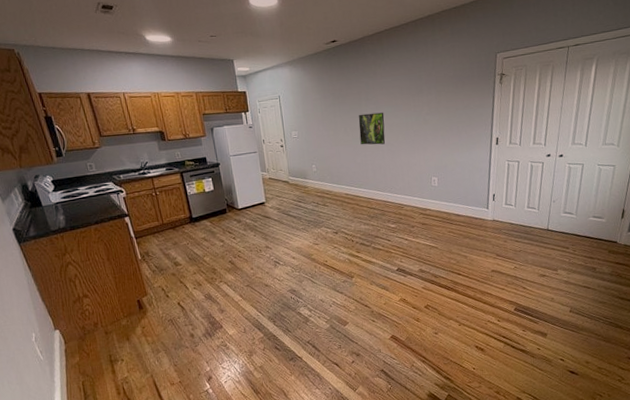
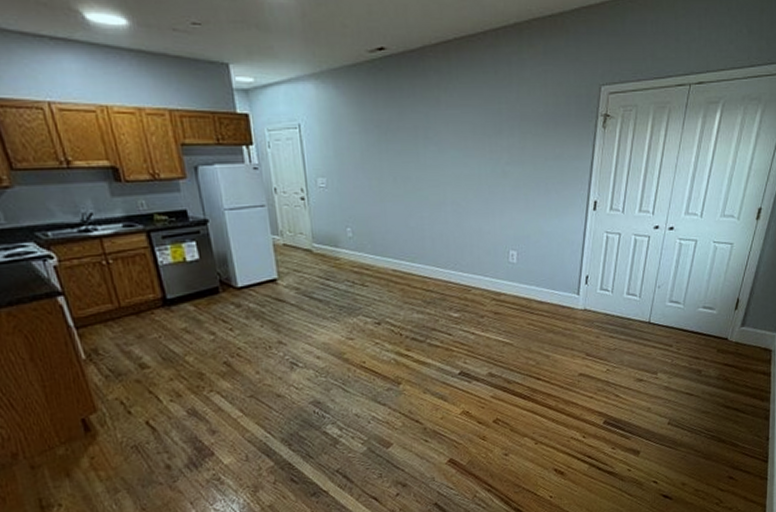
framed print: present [358,112,386,145] -> none [413,157,450,203]

